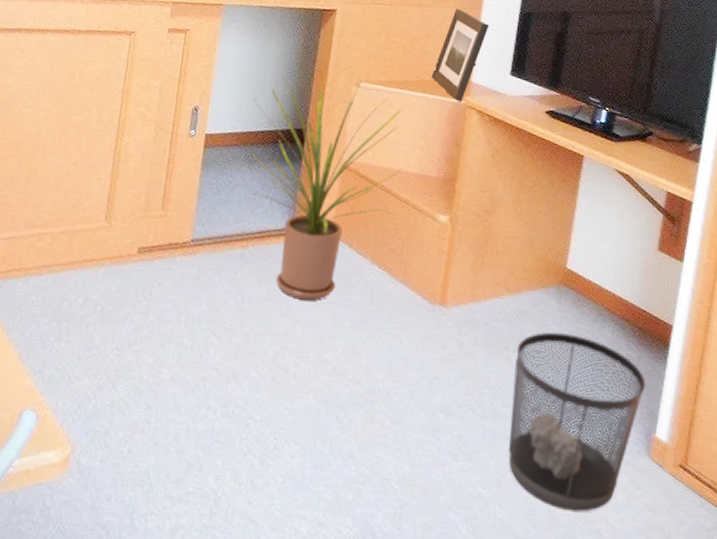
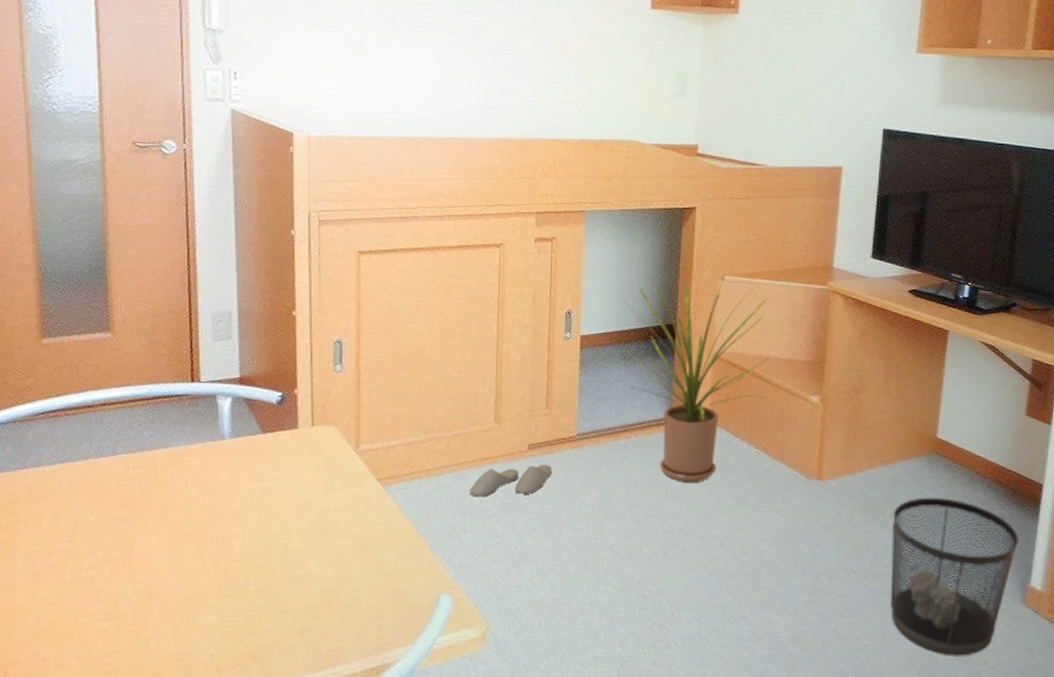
slippers: none [69,270,161,303] -> present [469,465,552,497]
picture frame: present [431,9,490,102] -> none [793,197,848,288]

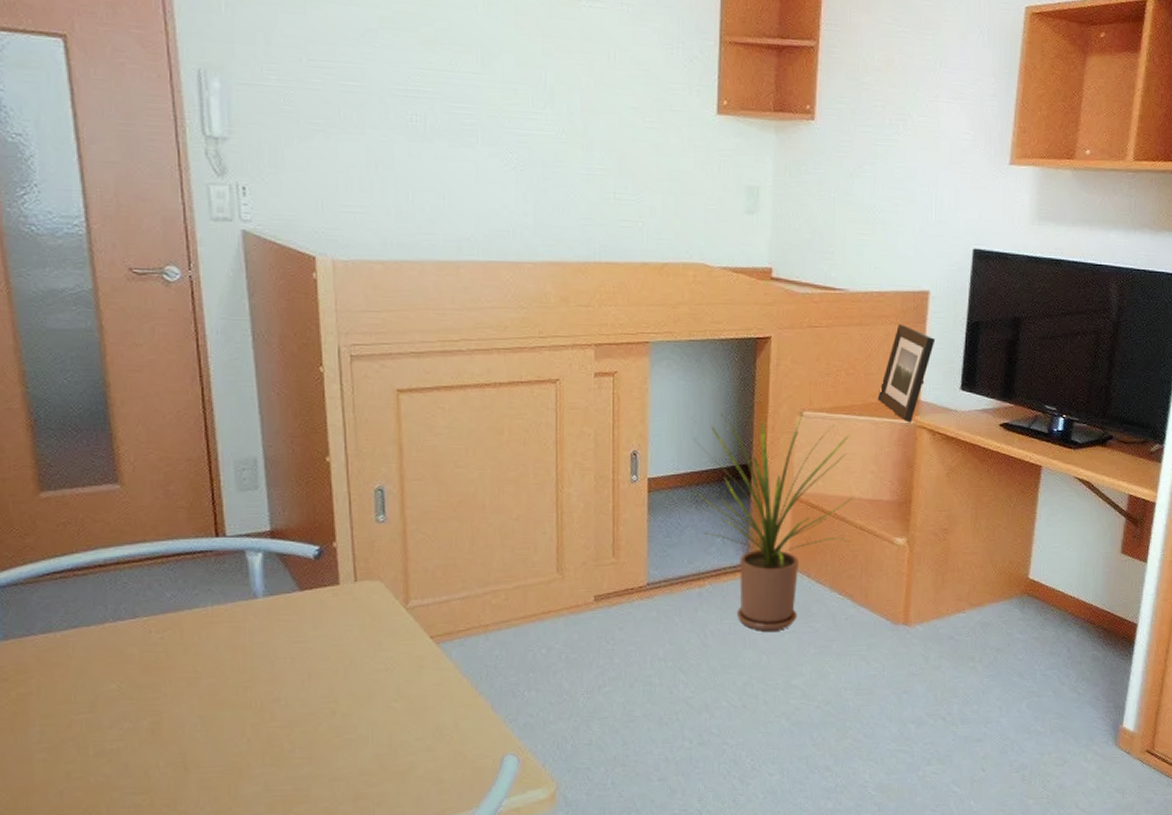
slippers: present [469,465,552,497] -> none [532,617,620,653]
picture frame: none [793,197,848,288] -> present [877,324,936,423]
waste bin: present [890,497,1019,656] -> none [979,640,1112,800]

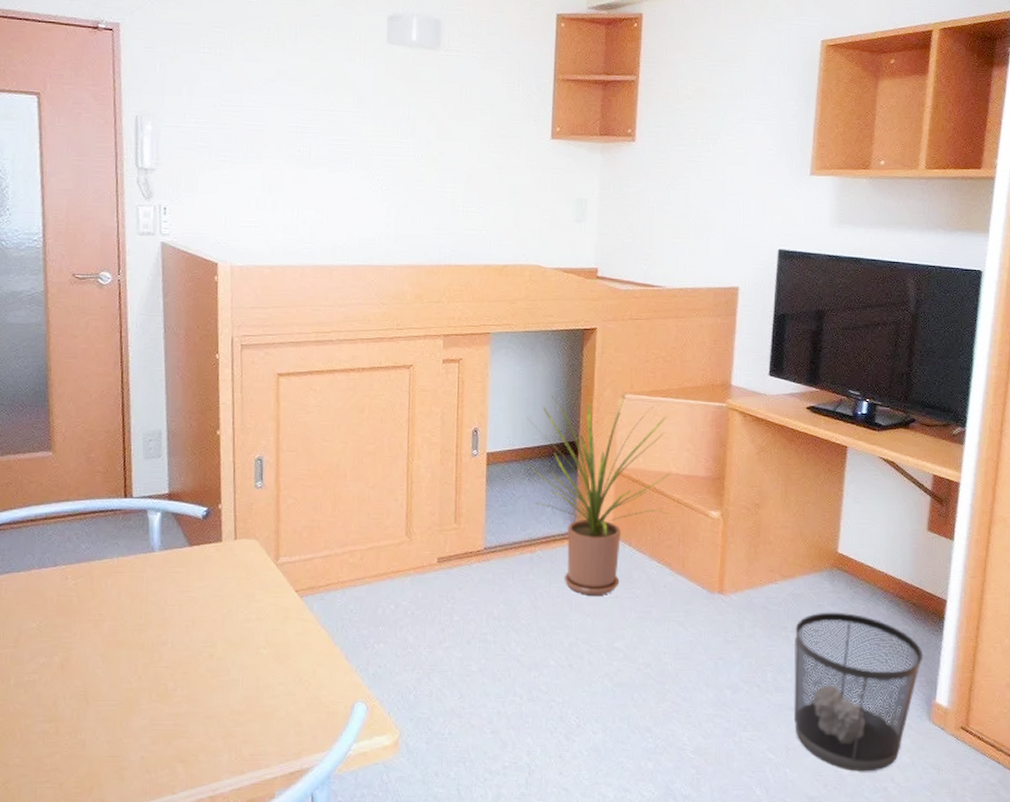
picture frame: present [877,324,936,423] -> none [692,317,745,405]
waste bin: none [979,640,1112,800] -> present [793,612,924,772]

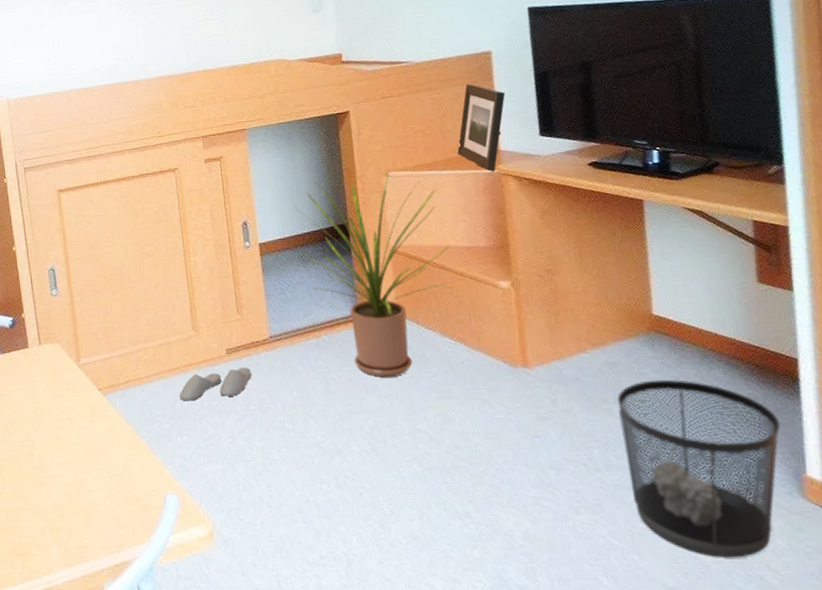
slippers: none [382,577,460,608] -> present [179,367,251,401]
picture frame: none [692,317,745,405] -> present [457,84,506,172]

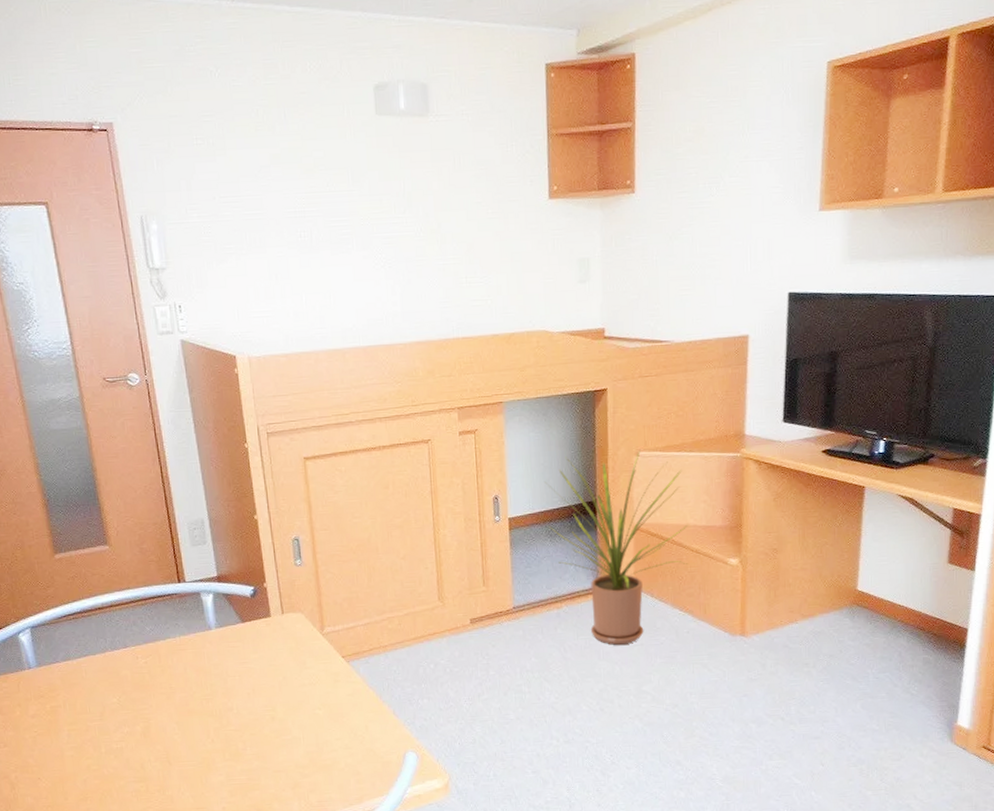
slippers: present [179,367,251,401] -> none [422,636,493,668]
picture frame: present [457,84,506,172] -> none [705,367,757,455]
waste bin: present [617,379,781,558] -> none [815,646,945,791]

